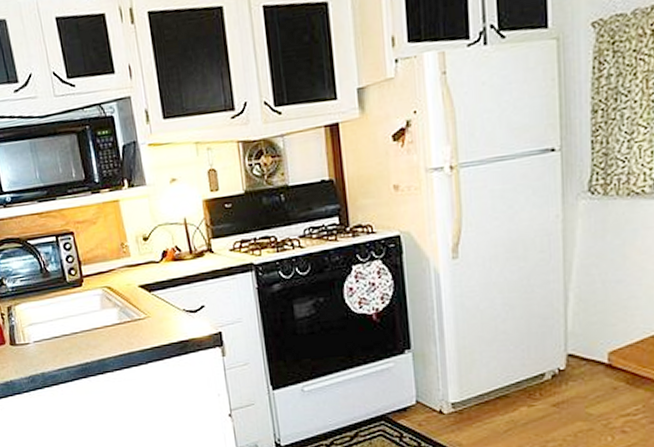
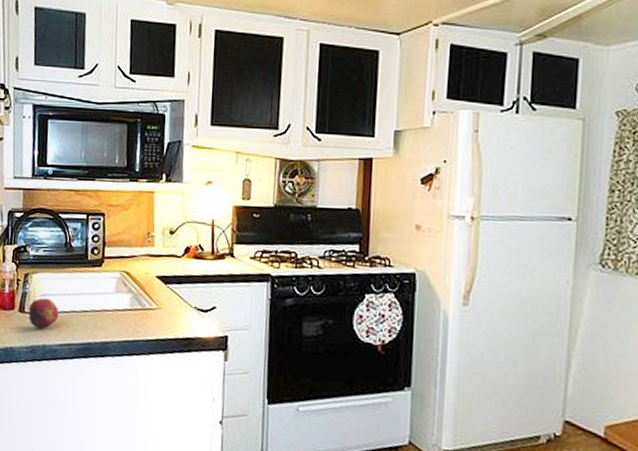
fruit: none [19,327,51,358] -> present [28,298,59,329]

